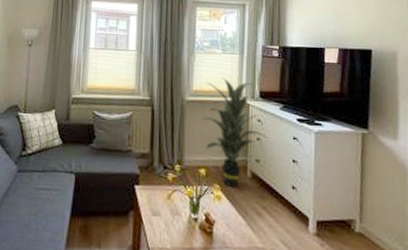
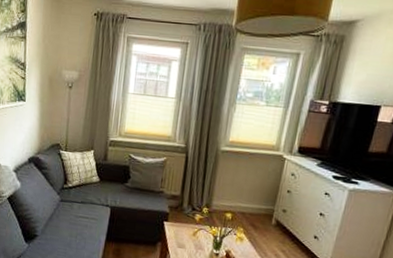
indoor plant: present [201,77,268,188] -> none [233,129,299,232]

